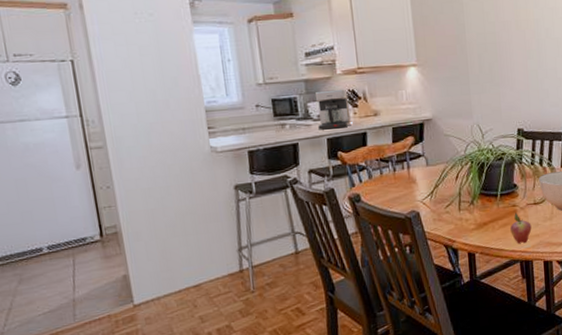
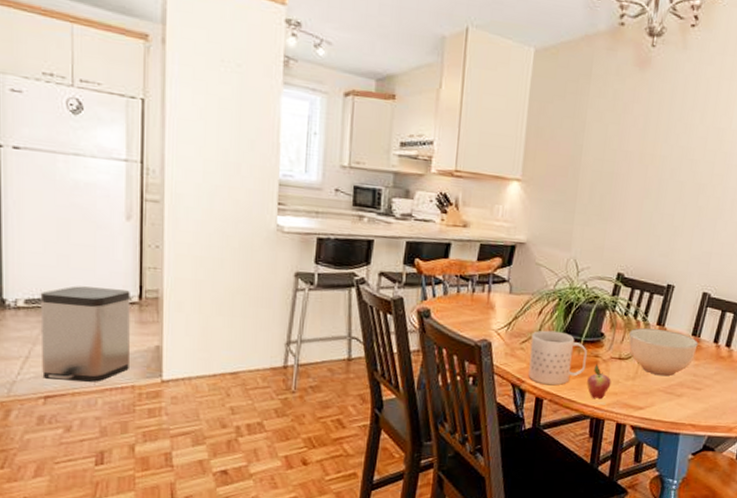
pedal bin: none [11,231,103,325] -> present [40,286,130,382]
coffee maker: present [314,89,351,130] -> none [399,187,439,234]
mug: none [453,190,507,240] -> present [528,330,588,386]

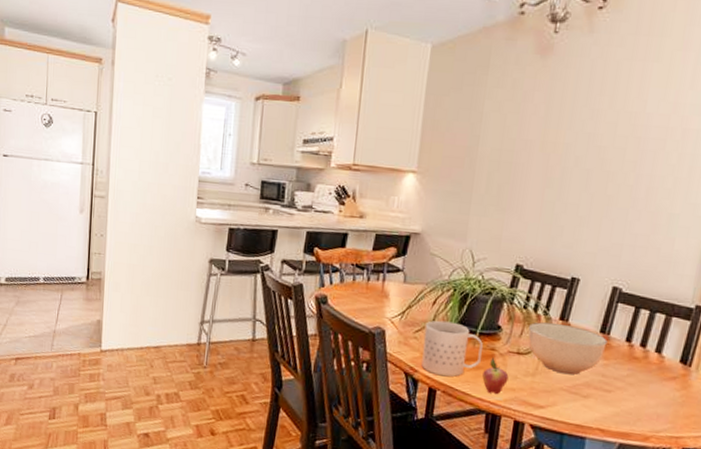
pedal bin: present [40,286,130,382] -> none [15,267,80,349]

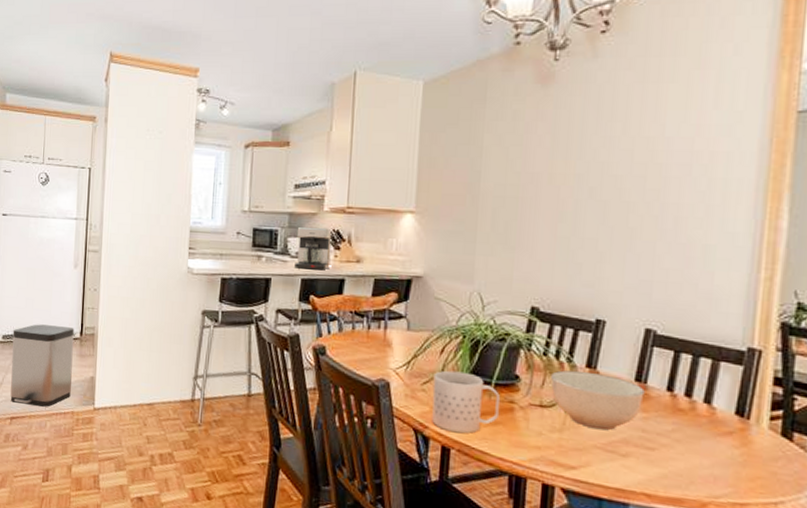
pedal bin: none [15,267,80,349] -> present [10,324,74,407]
coffee maker: none [300,181,338,224] -> present [294,226,332,270]
fruit: present [482,357,509,395] -> none [502,411,532,454]

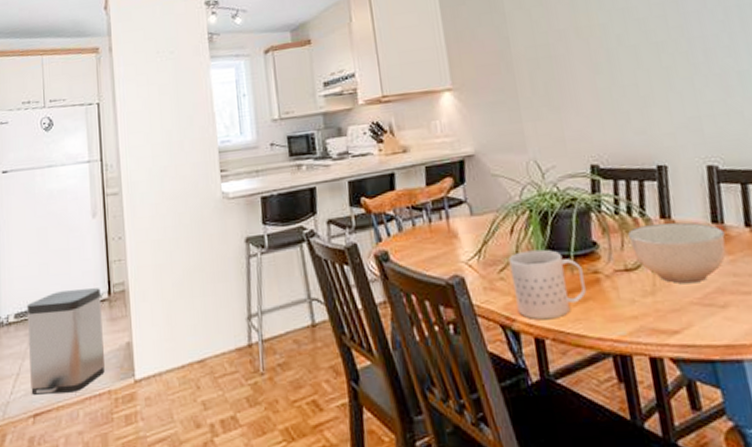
coffee maker: present [294,226,332,270] -> none [334,121,376,171]

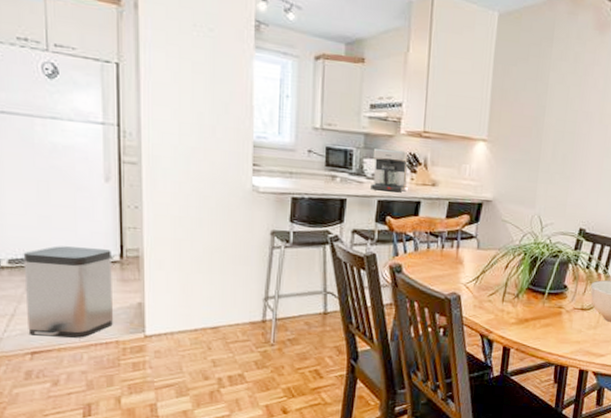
coffee maker: none [334,121,376,171] -> present [370,148,409,193]
mug: present [508,249,588,320] -> none [495,283,552,335]

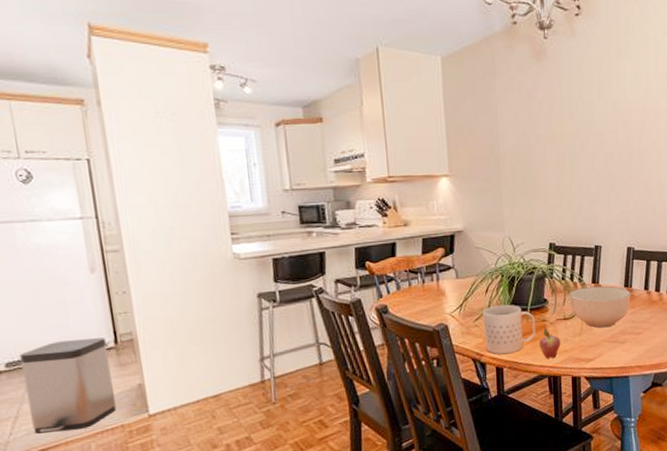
coffee maker: present [370,148,409,193] -> none [343,197,380,239]
mug: none [495,283,552,335] -> present [482,304,537,355]
fruit: none [551,315,574,348] -> present [539,328,561,359]

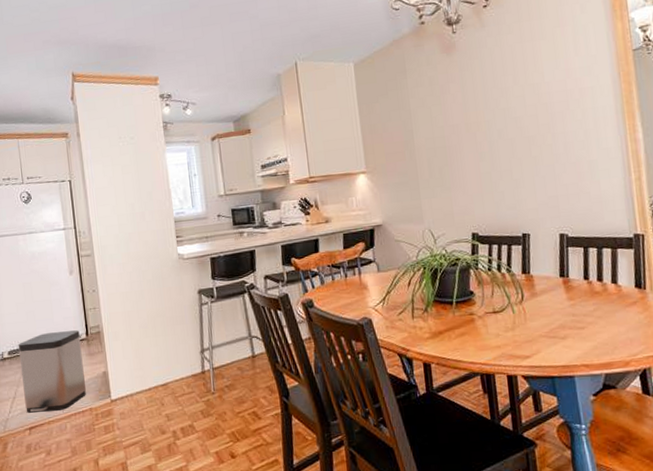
mug: present [482,304,537,355] -> none [406,297,464,350]
fruit: present [539,328,561,359] -> none [468,321,492,355]
bowl: present [568,286,631,328] -> none [496,276,569,322]

